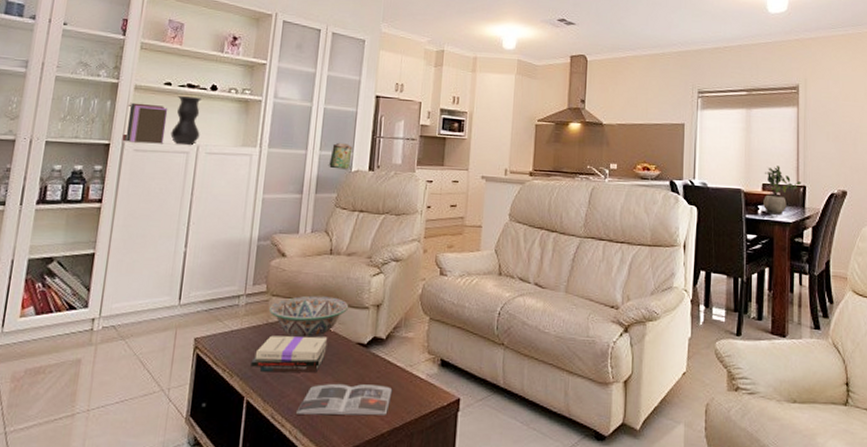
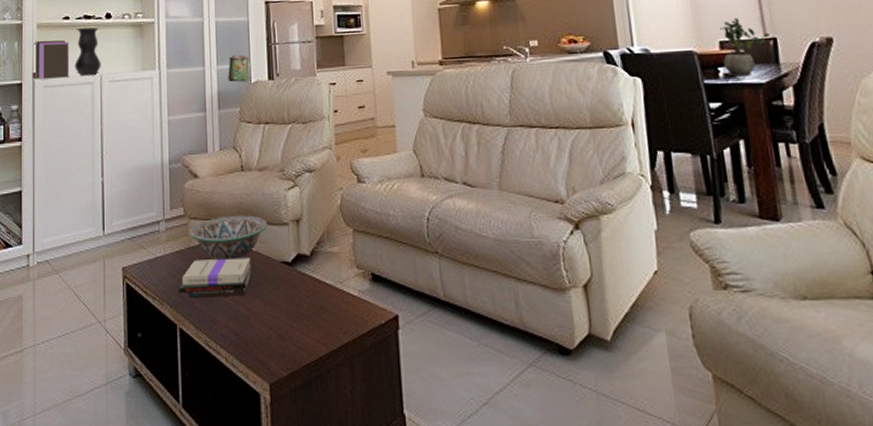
magazine: present [296,383,393,416] -> none [230,305,325,340]

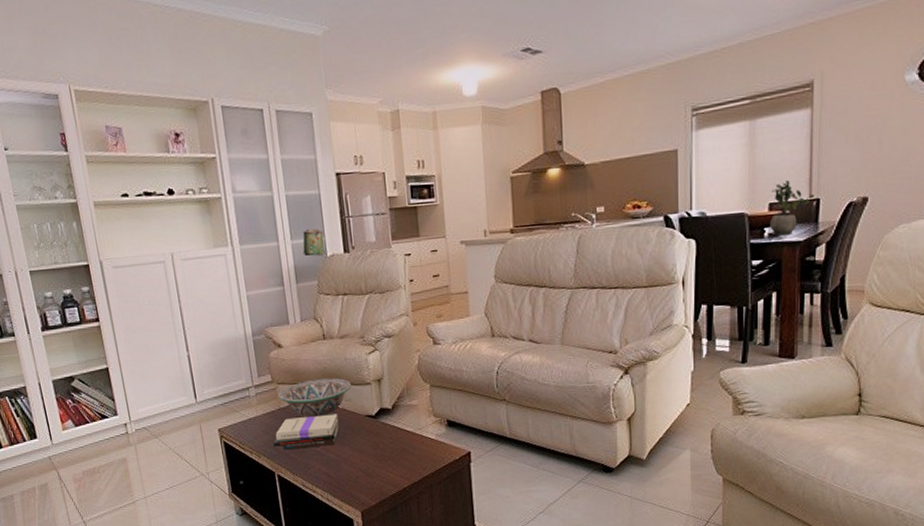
books: present [32,40,70,80] -> none [94,219,139,261]
vase: present [75,27,101,77] -> none [138,204,171,256]

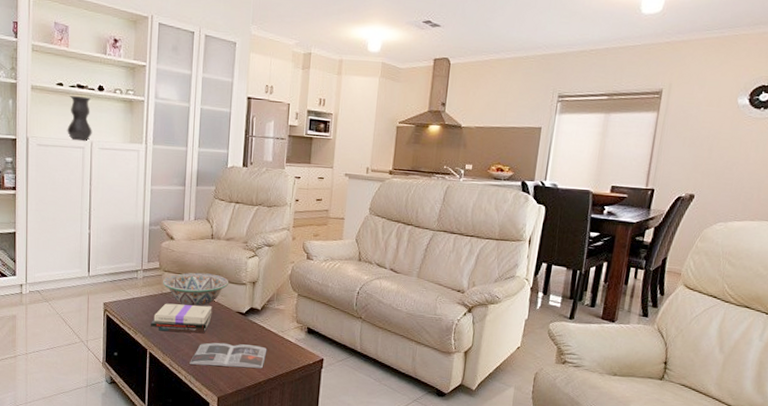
vase: none [138,204,171,256] -> present [67,96,92,142]
canister: present [302,228,324,256] -> none [207,140,228,166]
magazine: none [323,449,407,481] -> present [190,342,267,369]
potted plant: present [770,180,814,236] -> none [609,169,650,216]

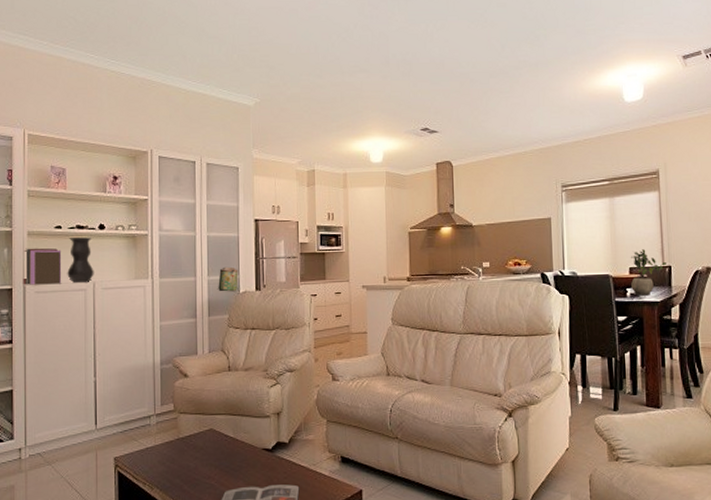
books: none [26,101,63,140] -> present [23,248,62,285]
books: present [151,303,213,334] -> none [168,446,236,482]
decorative bowl: present [163,272,229,307] -> none [179,409,252,450]
canister: none [207,140,228,166] -> present [218,266,238,292]
potted plant: none [609,169,650,216] -> present [631,249,666,296]

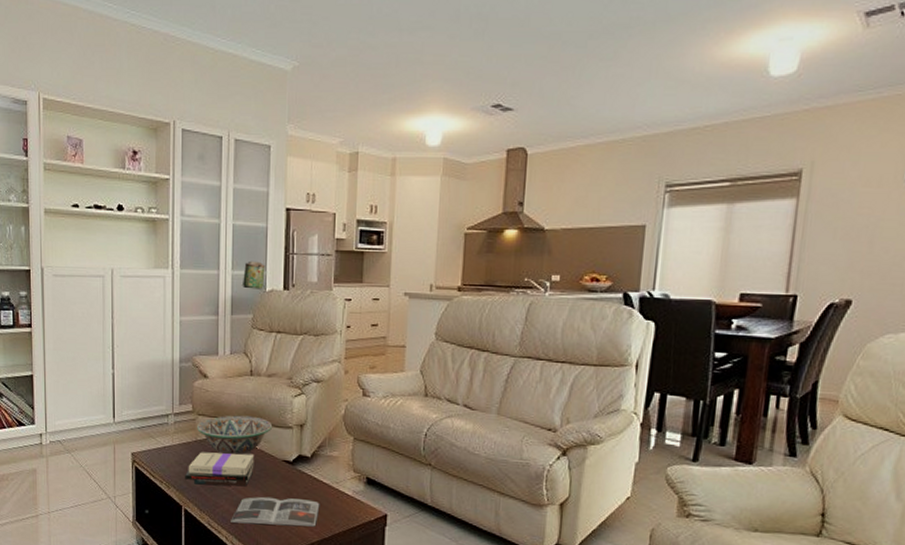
books: present [23,248,62,285] -> none [41,227,80,268]
vase: present [67,237,94,284] -> none [85,218,112,270]
books: none [168,446,236,482] -> present [185,452,255,487]
decorative bowl: none [179,409,252,450] -> present [197,415,273,456]
potted plant: present [631,249,666,296] -> none [739,272,791,330]

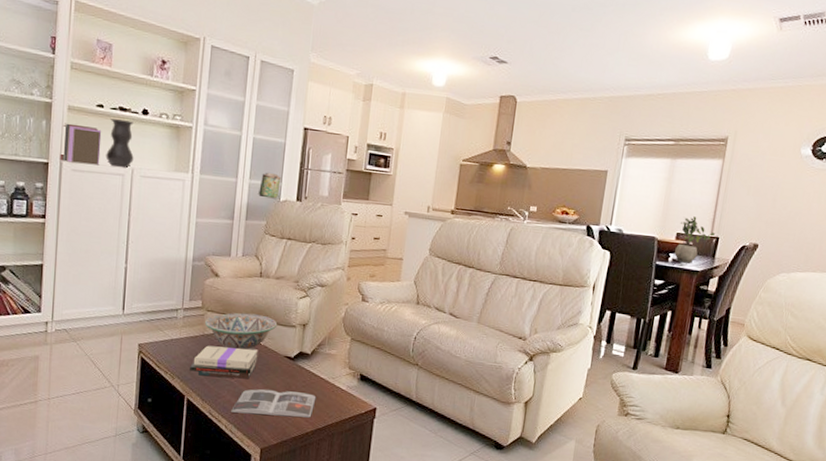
books: none [41,227,80,268] -> present [60,123,102,165]
vase: none [85,218,112,270] -> present [106,119,134,169]
potted plant: none [739,272,791,330] -> present [674,216,715,264]

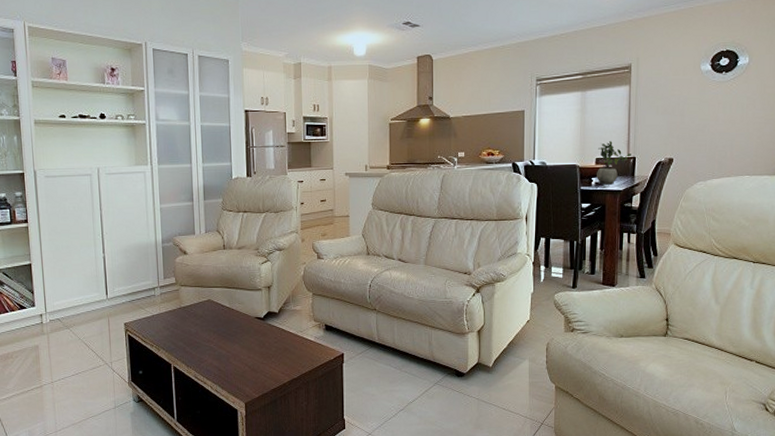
books: present [60,123,102,165] -> none [32,135,69,170]
vase: present [106,119,134,169] -> none [73,126,98,169]
books: present [190,345,259,379] -> none [172,314,231,345]
decorative bowl: present [205,312,278,350] -> none [181,283,245,317]
magazine: present [231,389,317,418] -> none [214,348,289,374]
canister: present [258,172,281,199] -> none [212,154,231,178]

